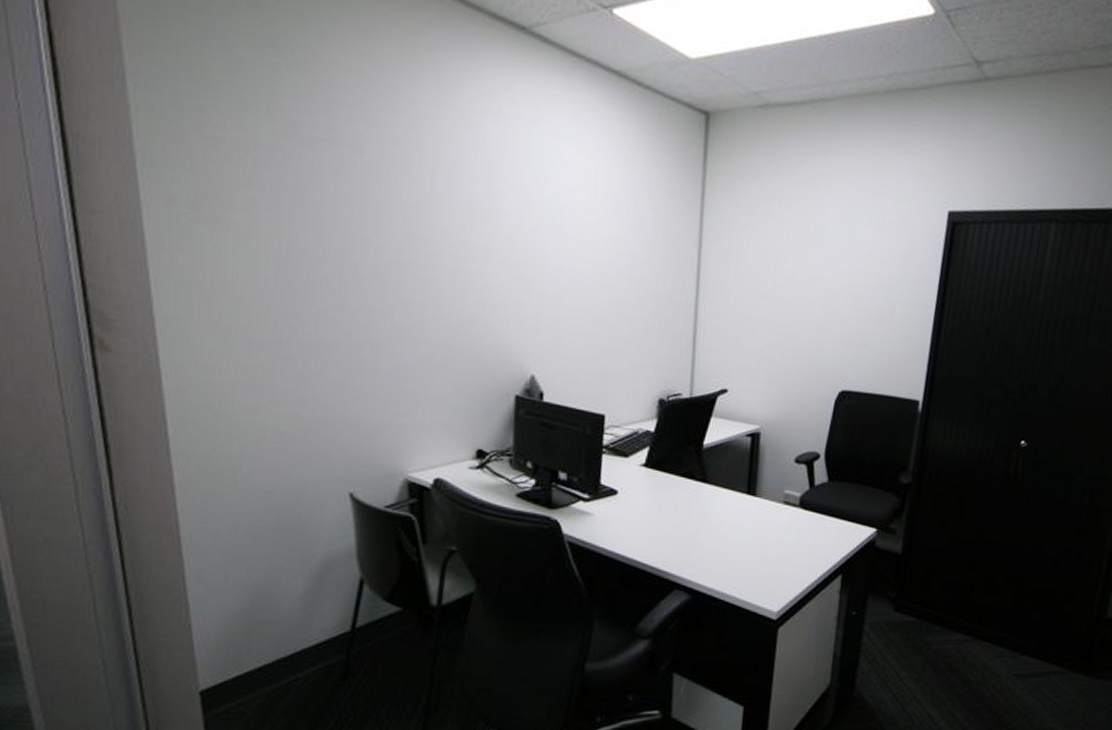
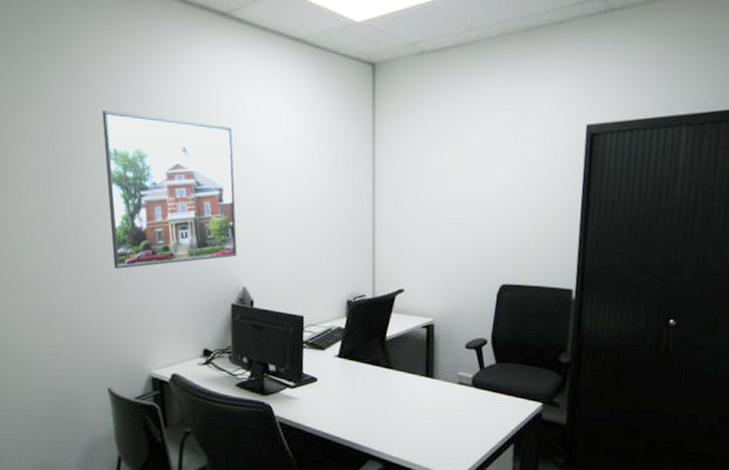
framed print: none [354,136,527,343] -> present [102,110,238,269]

